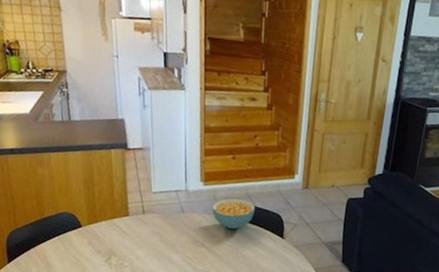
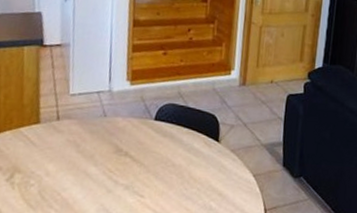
cereal bowl: present [212,198,255,229] -> none [138,98,188,134]

